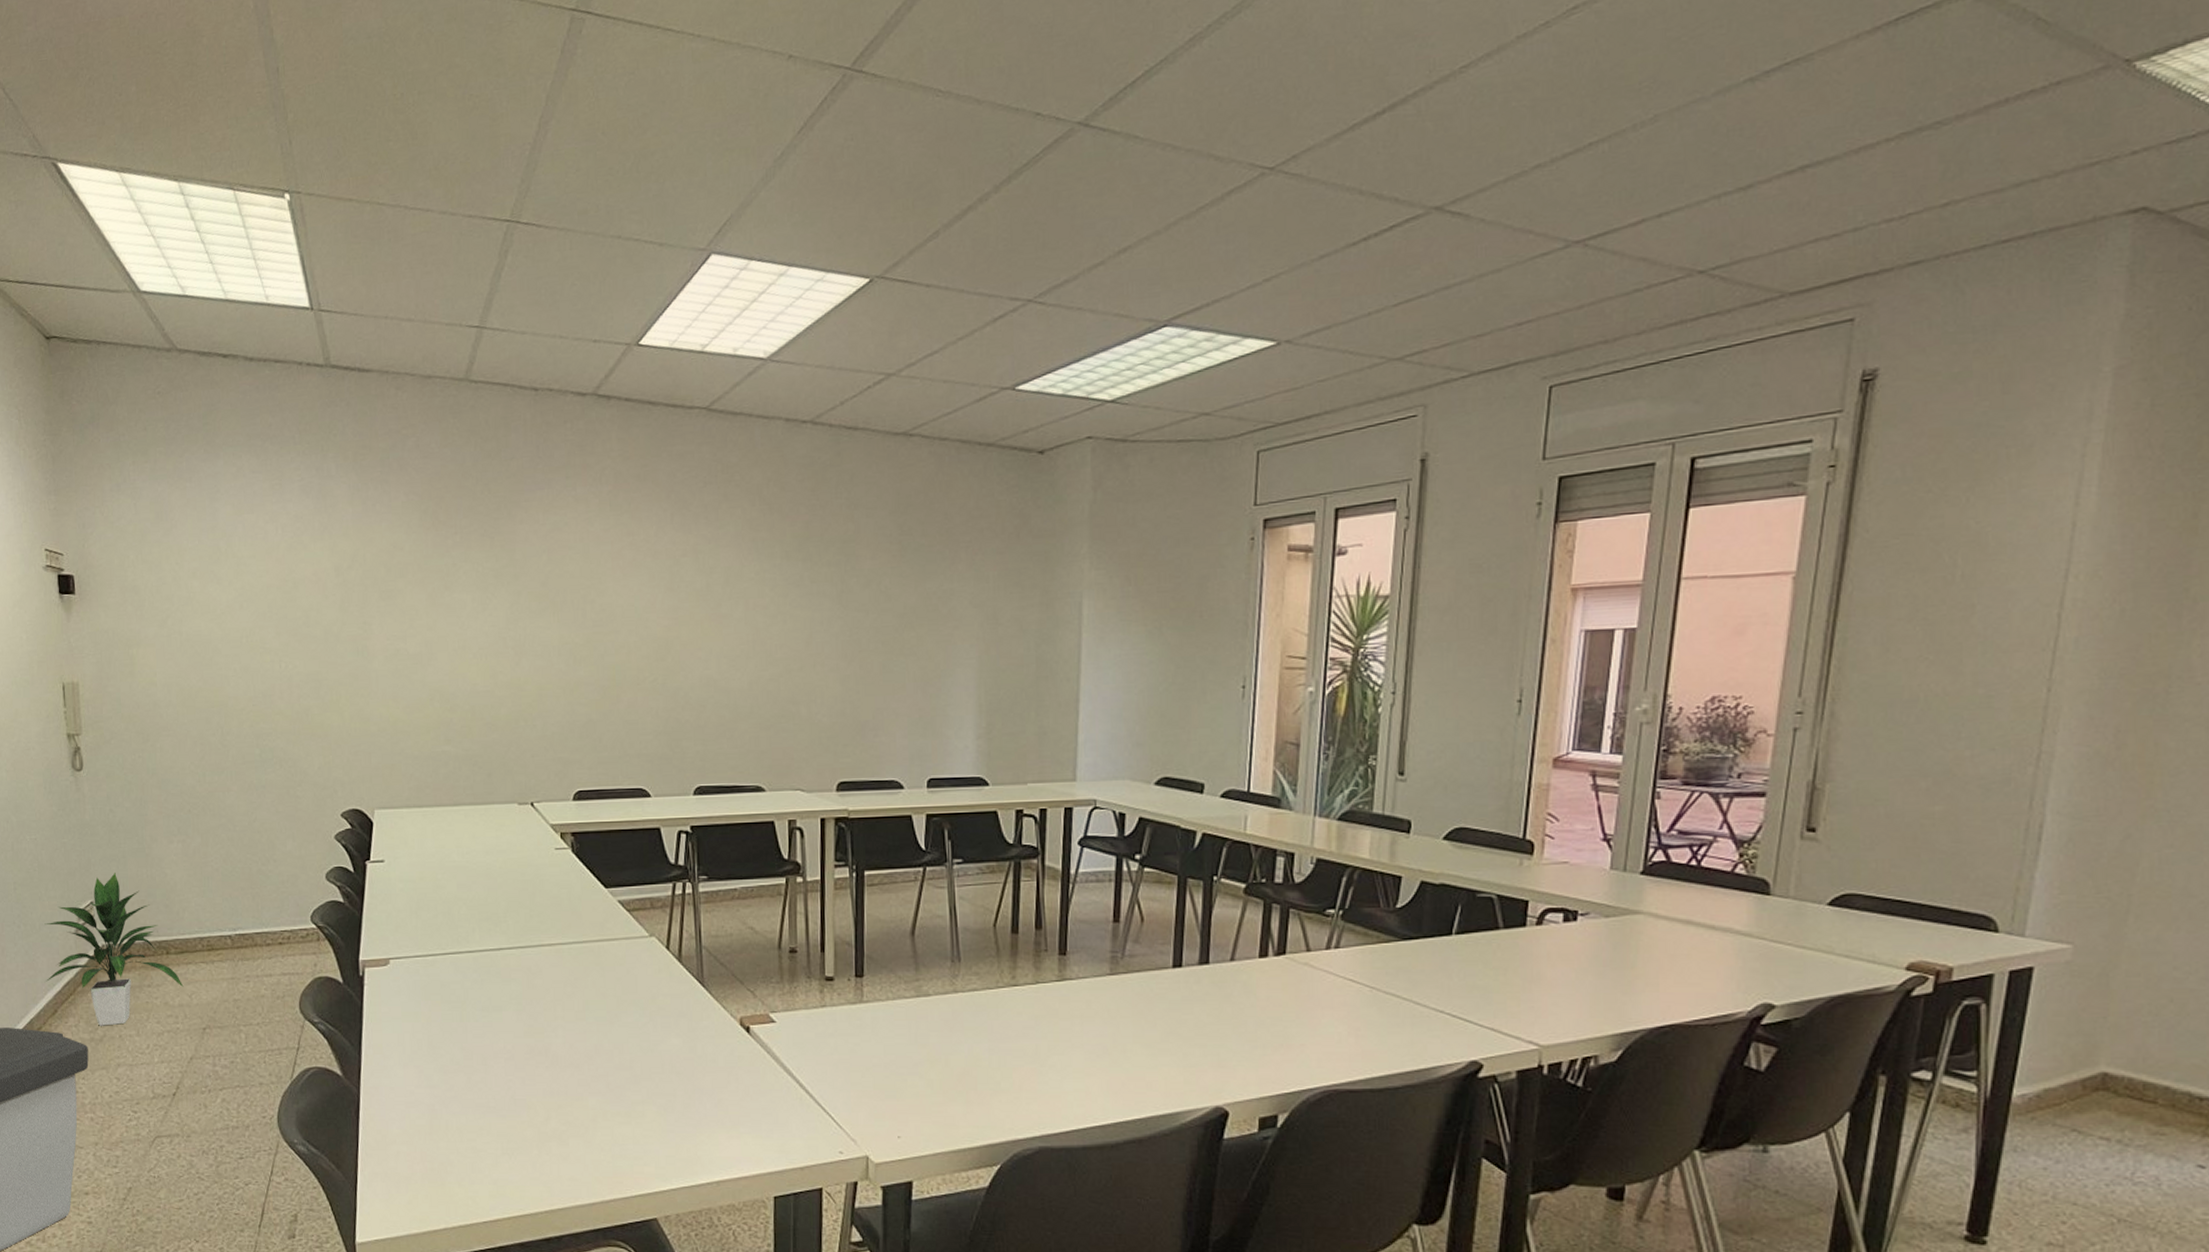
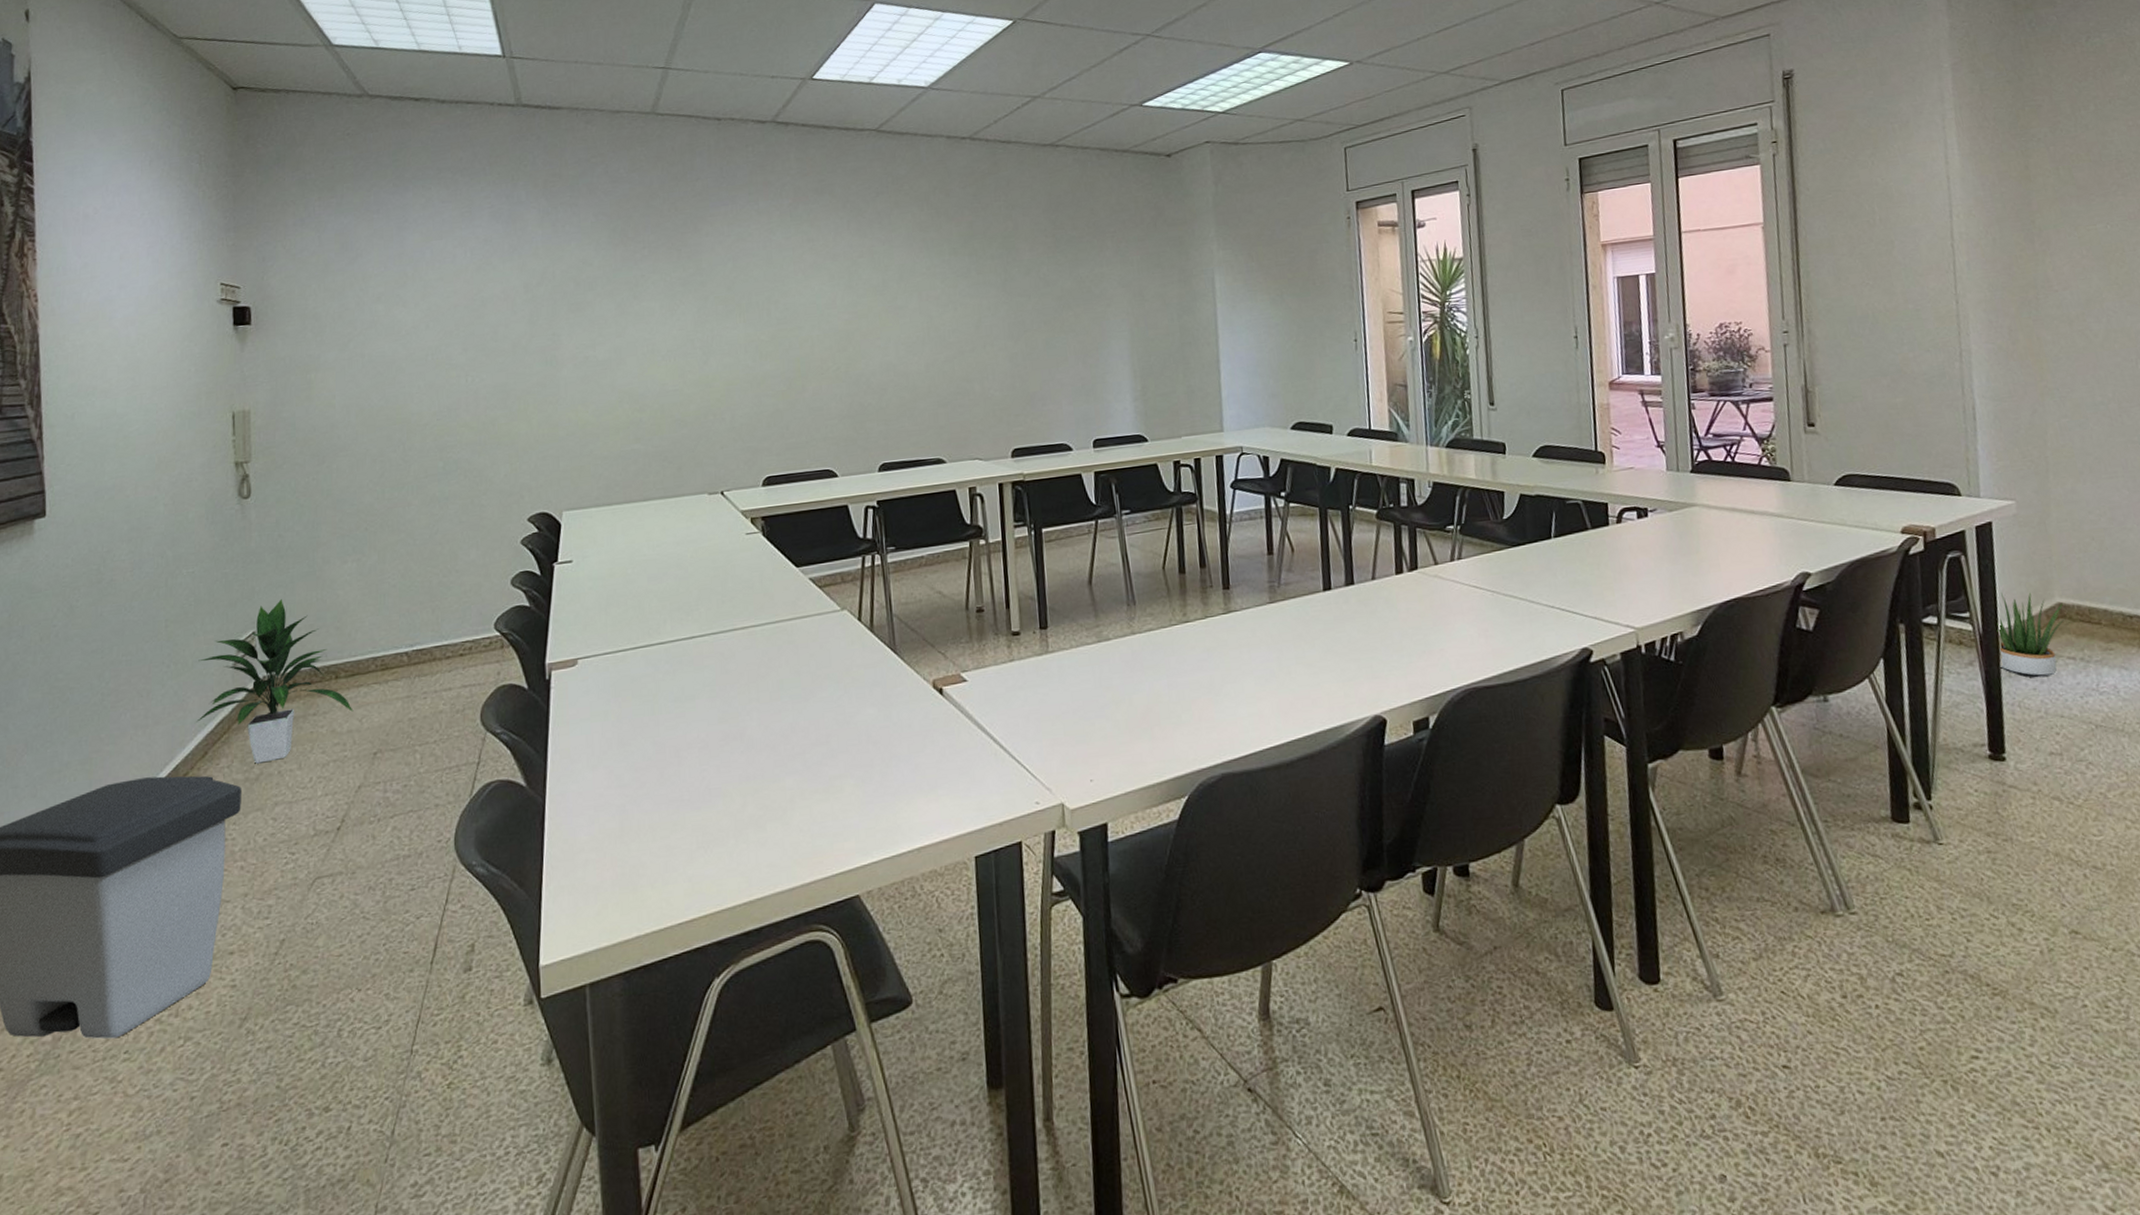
potted plant: none [2002,1052,2109,1157] -> present [1996,592,2065,678]

